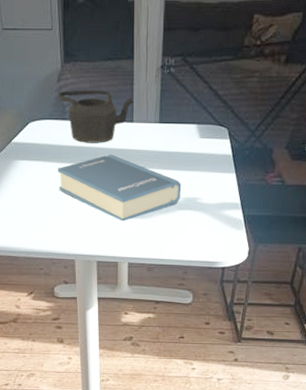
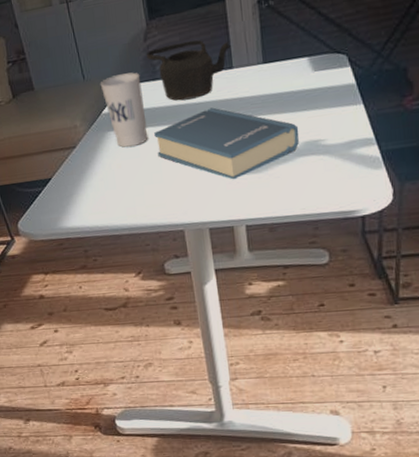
cup: none [12,108,52,178] -> present [100,72,148,148]

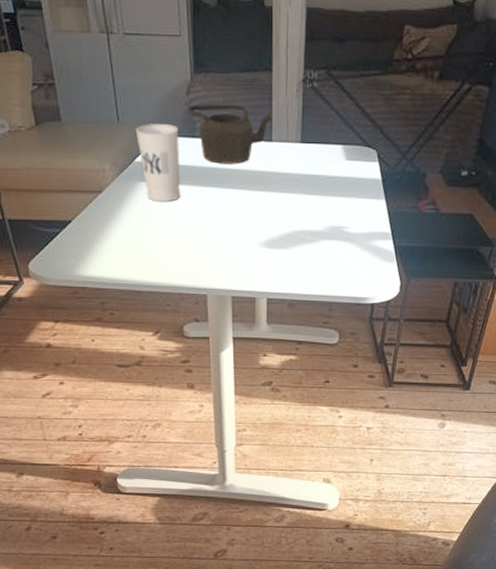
hardback book: present [154,107,299,180] -> none [187,177,326,252]

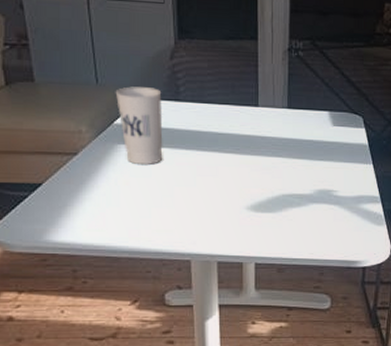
teapot: present [187,104,272,164] -> none [170,69,258,128]

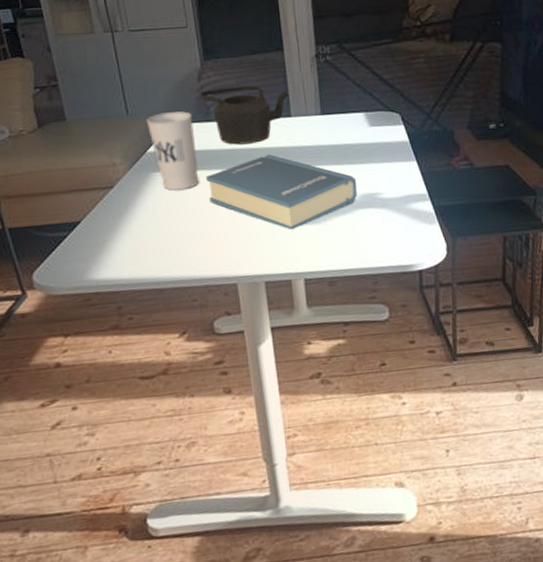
teapot: none [170,69,258,128] -> present [199,85,289,145]
hardback book: none [170,140,315,216] -> present [206,154,357,230]

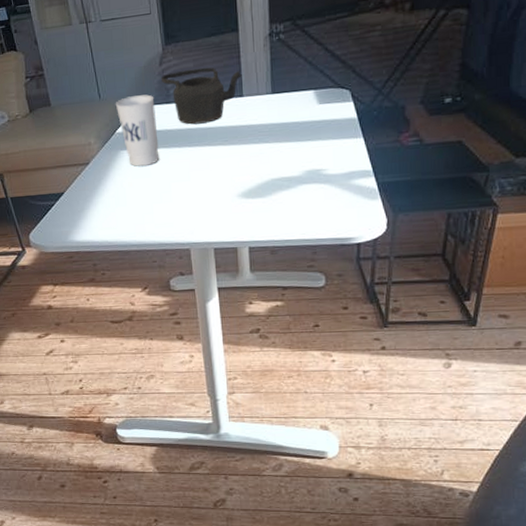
hardback book: present [206,154,357,230] -> none [165,133,303,203]

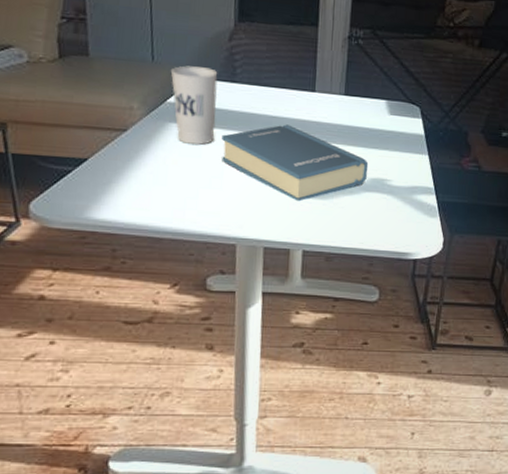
teapot: present [160,67,242,125] -> none [228,51,317,112]
hardback book: none [165,133,303,203] -> present [222,124,369,202]

